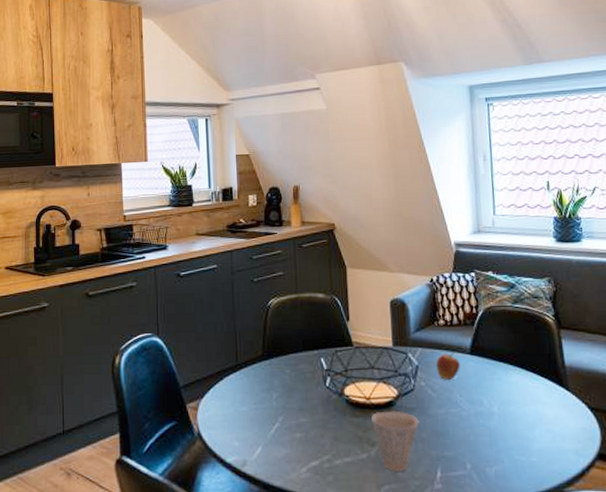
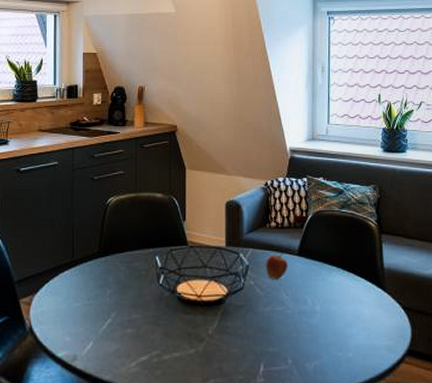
cup: present [371,410,419,471] -> none [201,308,246,366]

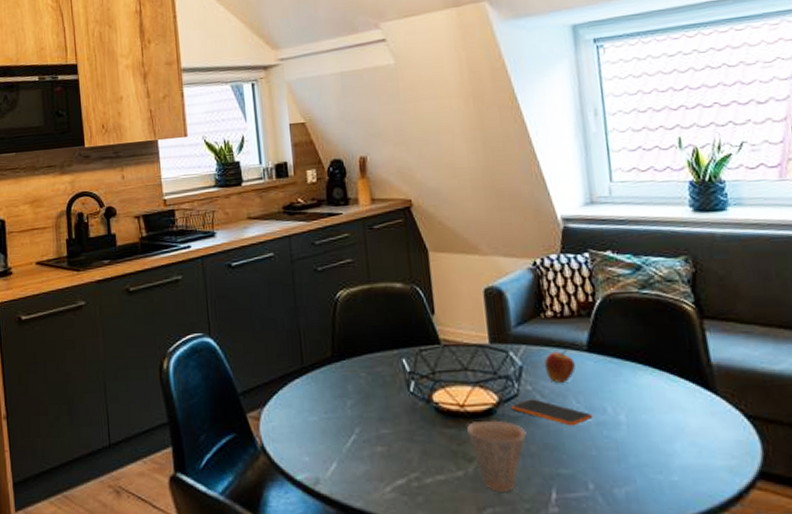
cup: none [201,308,246,366] -> present [467,420,527,492]
smartphone: none [236,292,297,314] -> present [510,399,593,426]

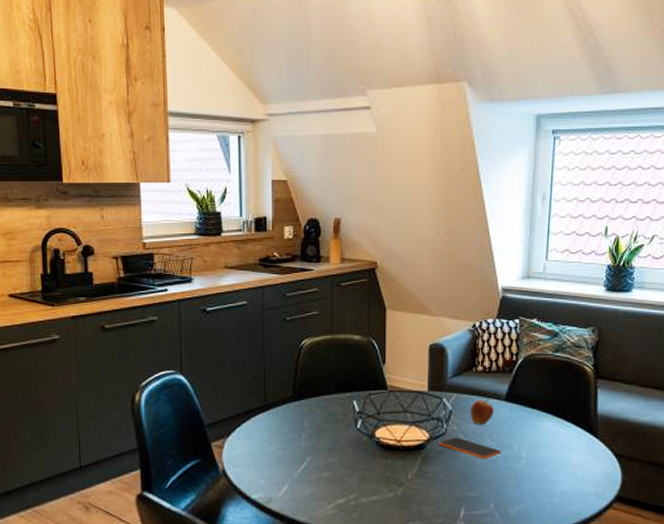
cup: present [467,420,527,492] -> none [401,453,448,509]

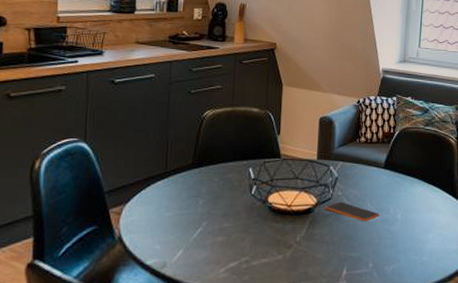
fruit: present [469,398,494,426] -> none [353,166,374,191]

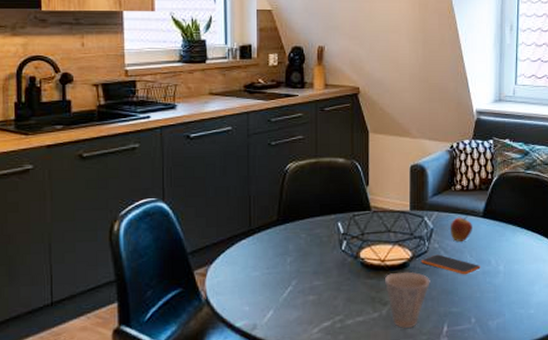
cup: none [290,217,333,270] -> present [385,271,430,328]
fruit: none [353,166,374,191] -> present [450,216,472,242]

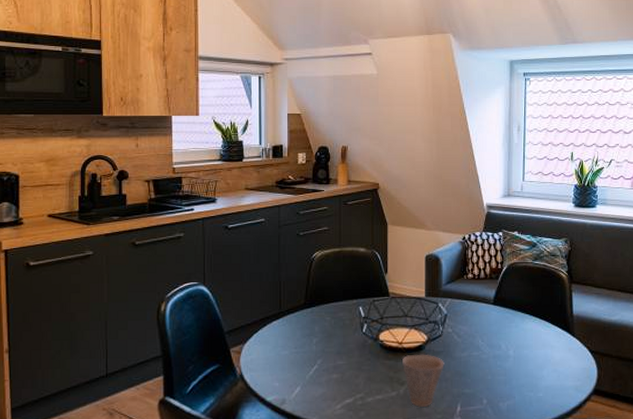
smartphone: present [421,254,481,275] -> none [435,338,492,358]
fruit: present [450,216,472,242] -> none [462,303,484,328]

